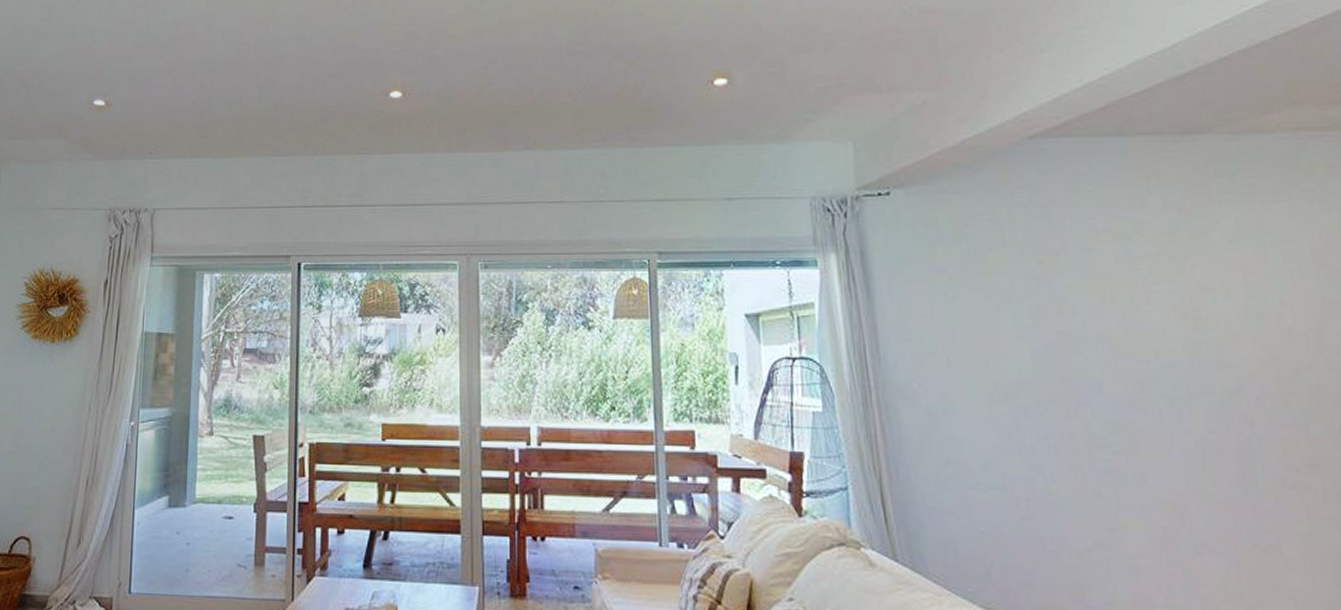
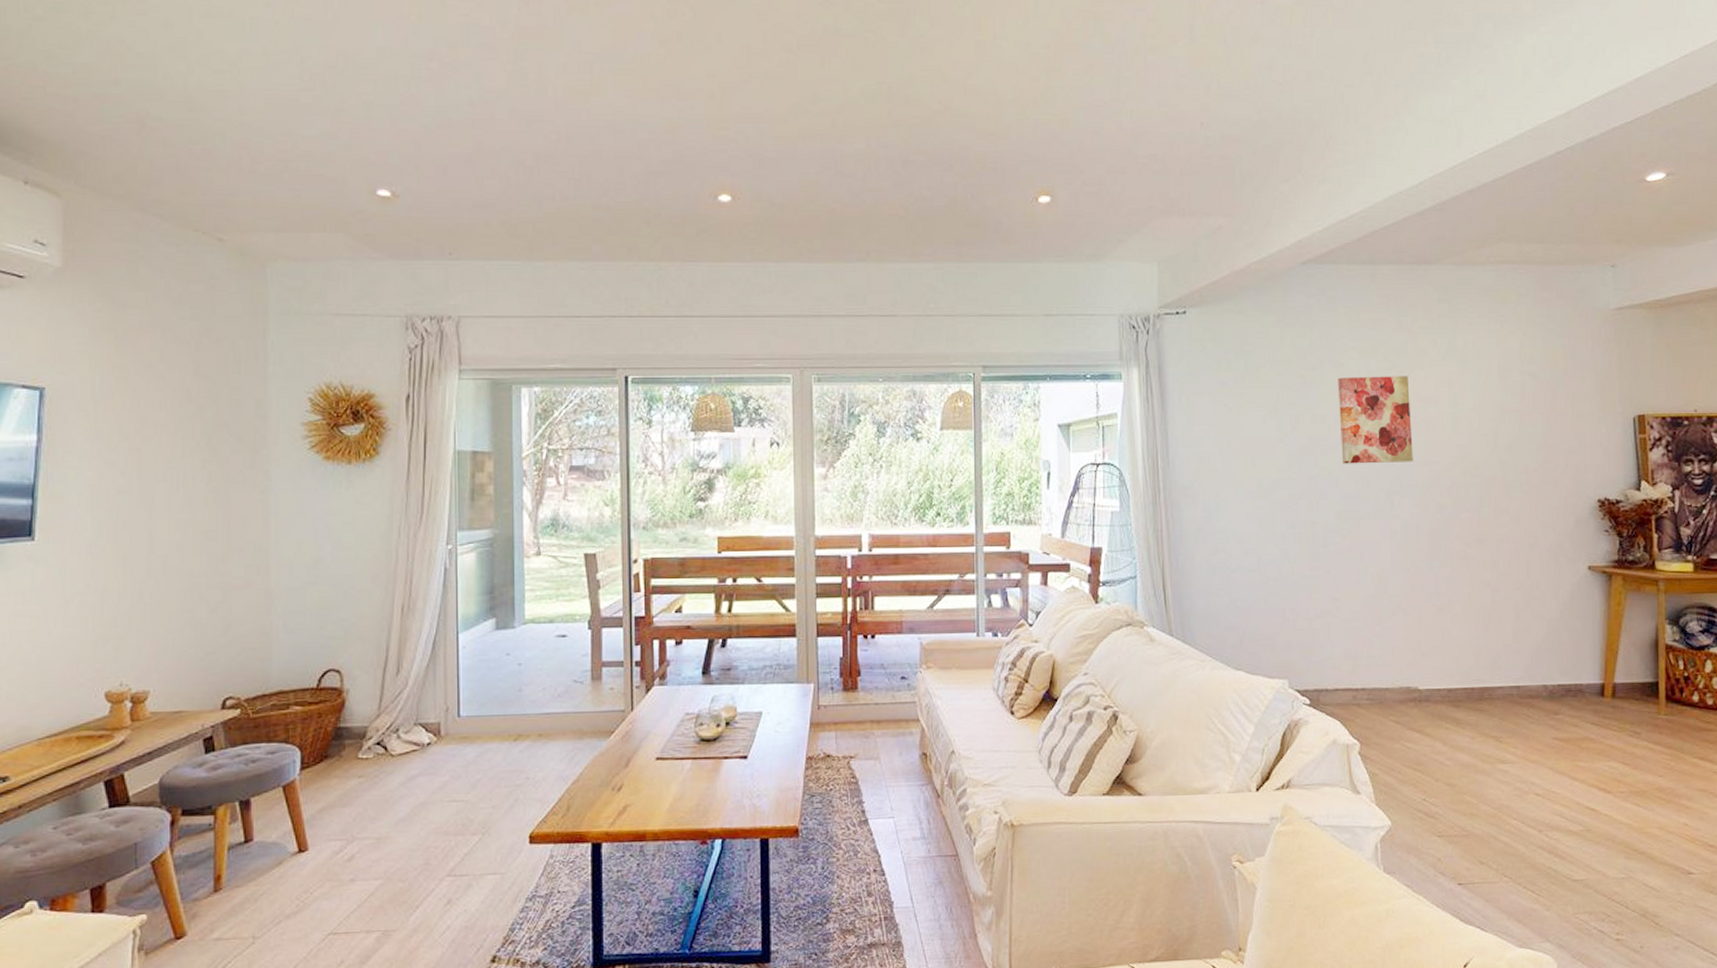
wall art: none [1088,262,1203,366] -> present [1338,376,1413,464]

